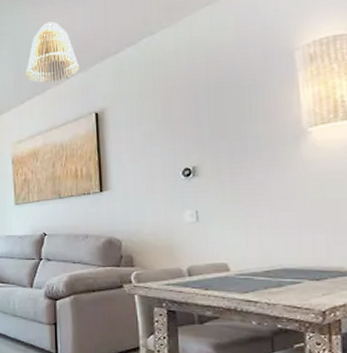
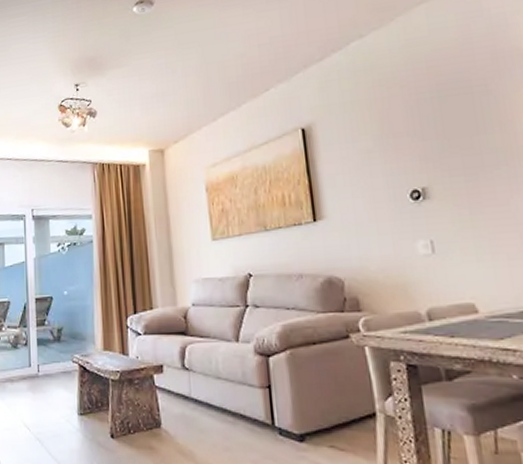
lamp shade: present [25,21,79,83] -> none [216,26,280,96]

